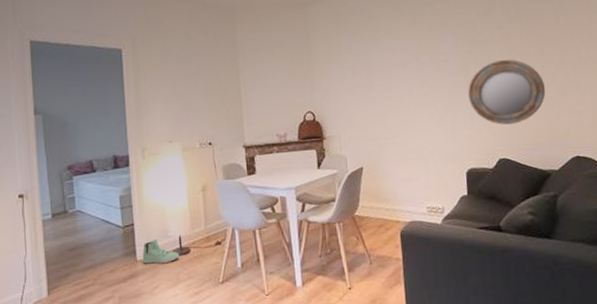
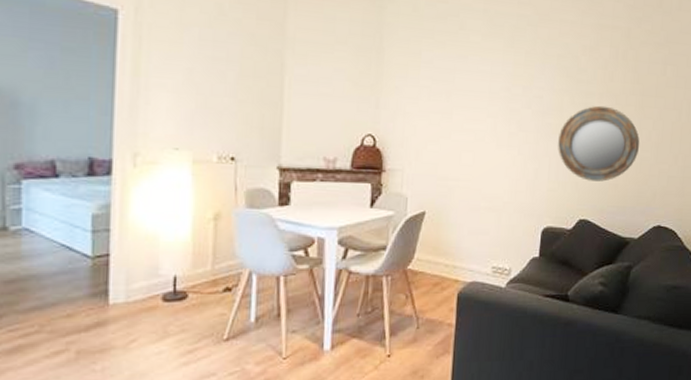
sneaker: present [142,238,180,264] -> none [116,276,172,311]

